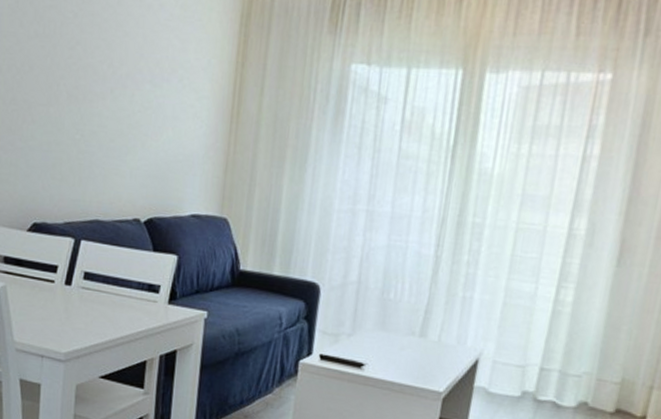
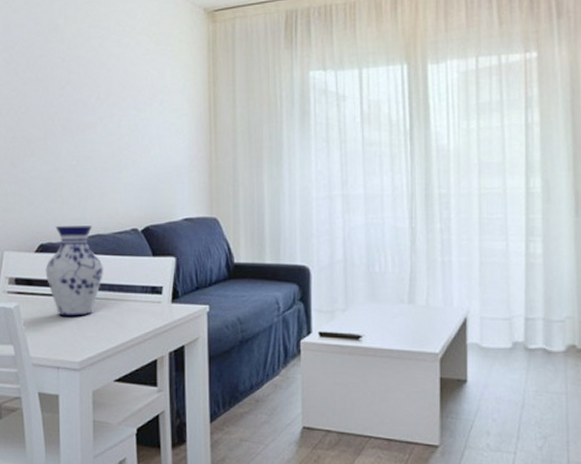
vase: none [36,205,100,306] -> present [45,226,104,316]

